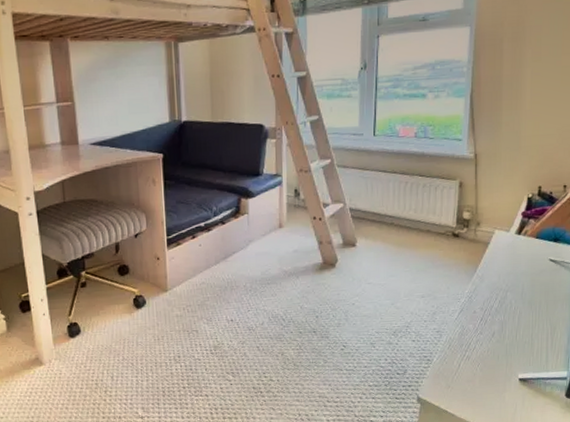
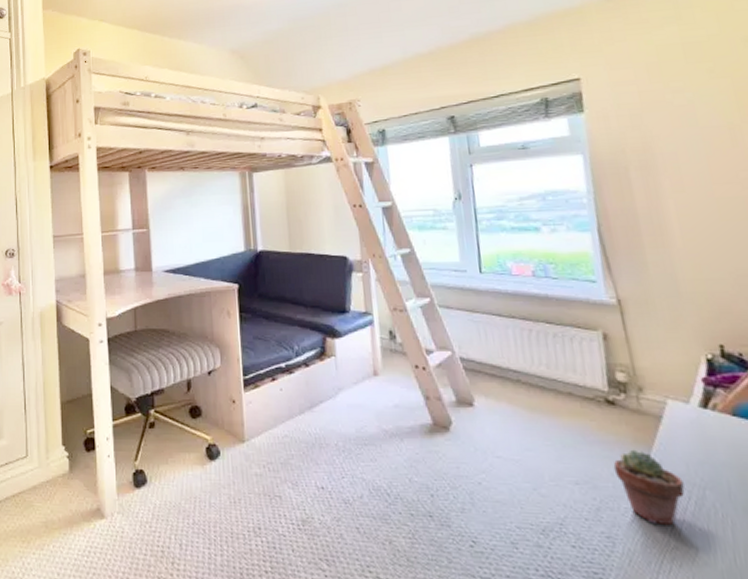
potted succulent: none [450,268,494,320] -> present [613,449,685,526]

